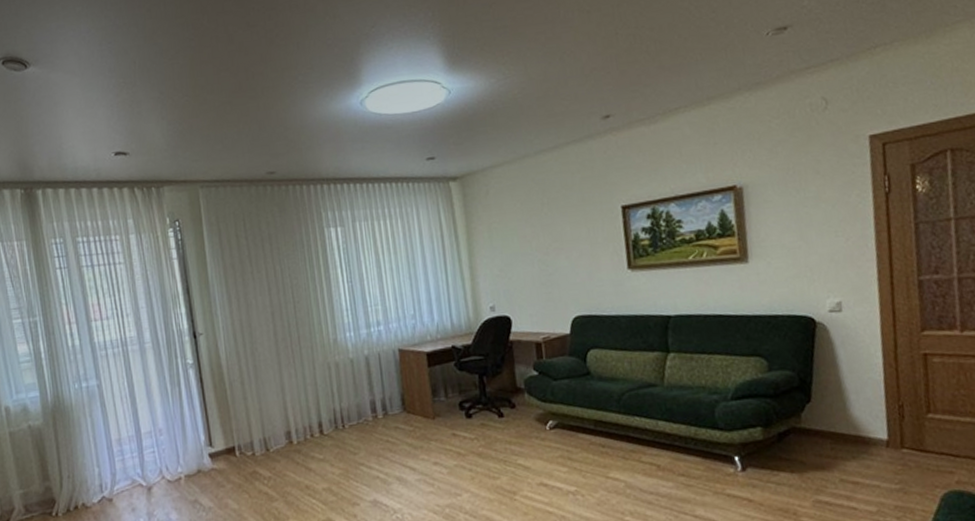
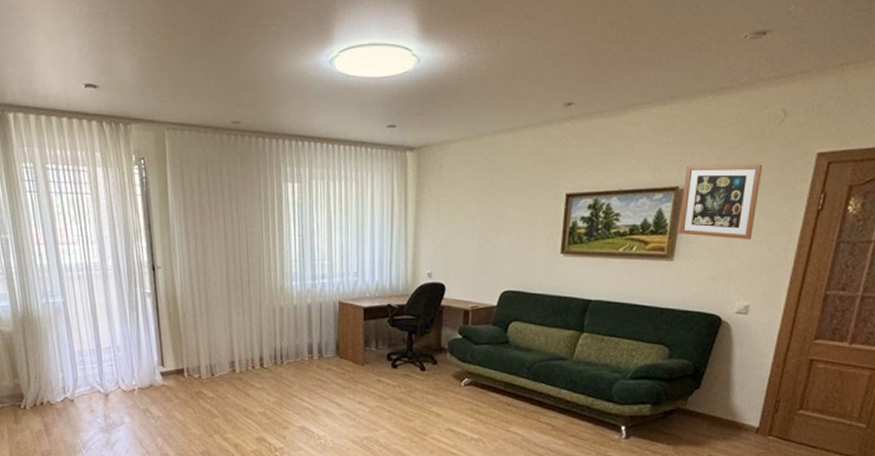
wall art: none [739,153,825,235] -> present [679,164,763,239]

